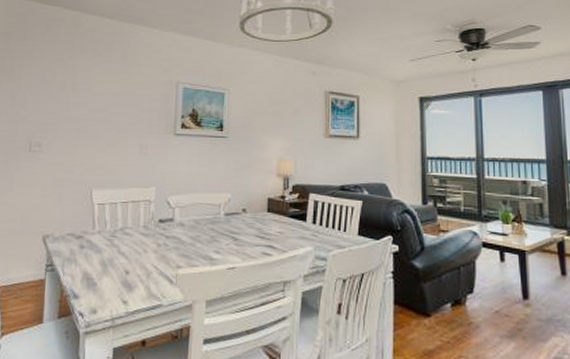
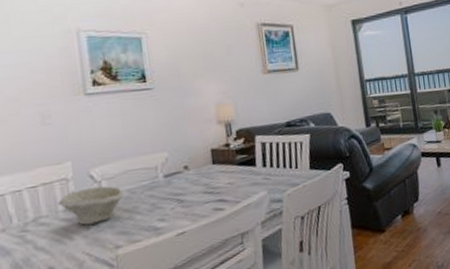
bowl: none [141,211,192,243] -> present [58,186,125,226]

